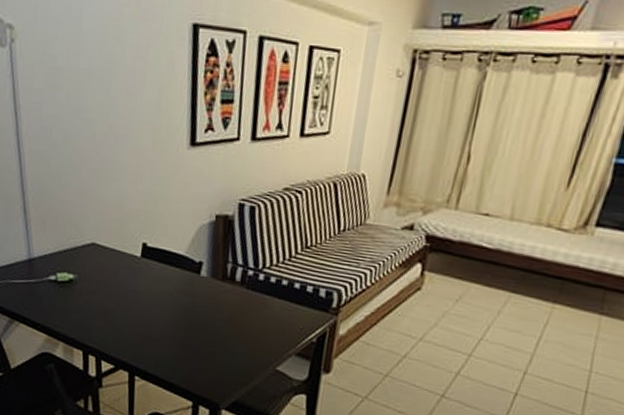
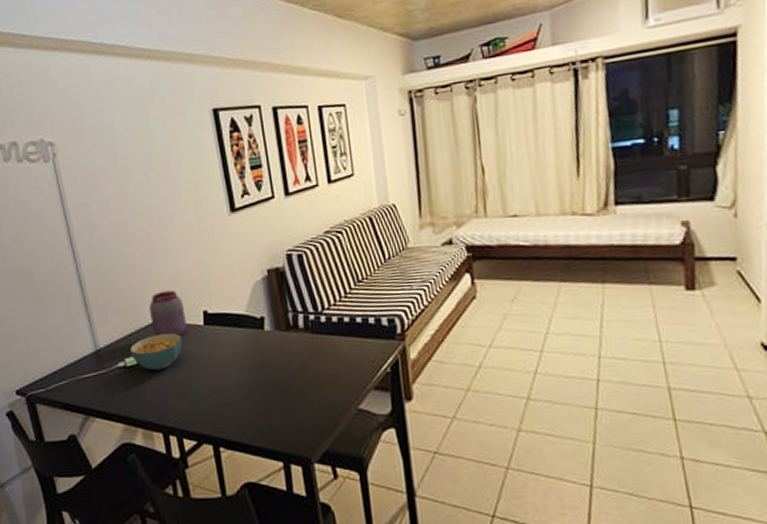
cereal bowl: none [62,256,117,292] -> present [129,333,182,371]
jar: none [88,213,125,263] -> present [148,290,187,337]

